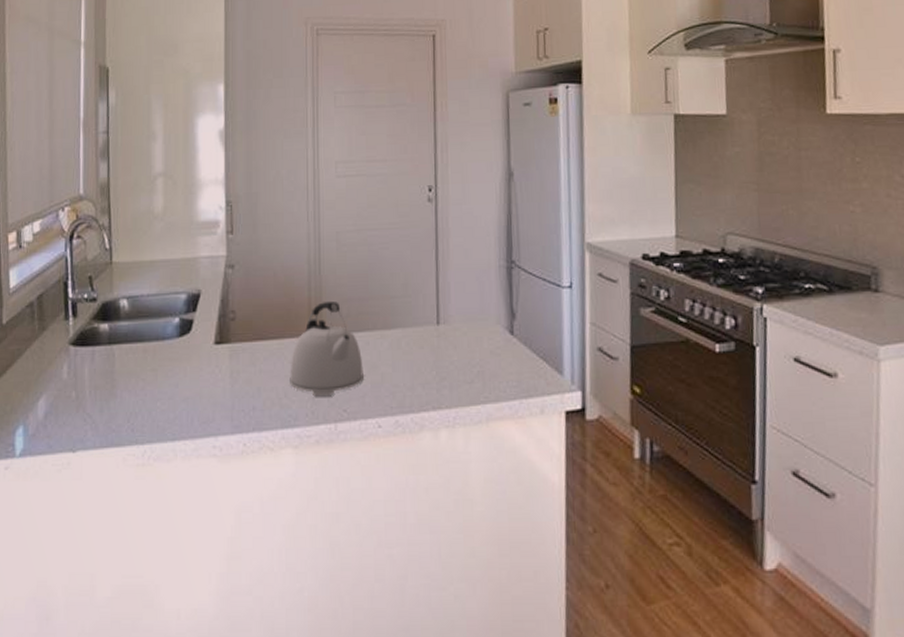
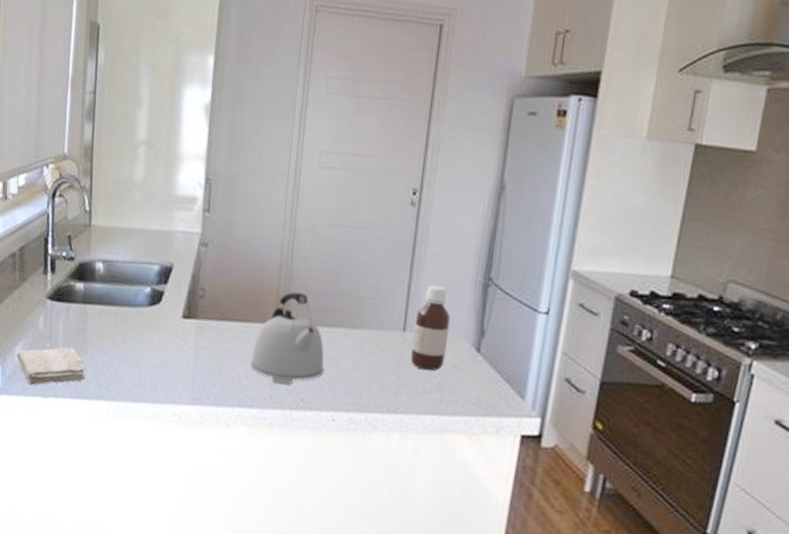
washcloth: none [39,393,116,441] -> present [16,347,86,386]
bottle: none [447,274,482,361] -> present [411,285,451,371]

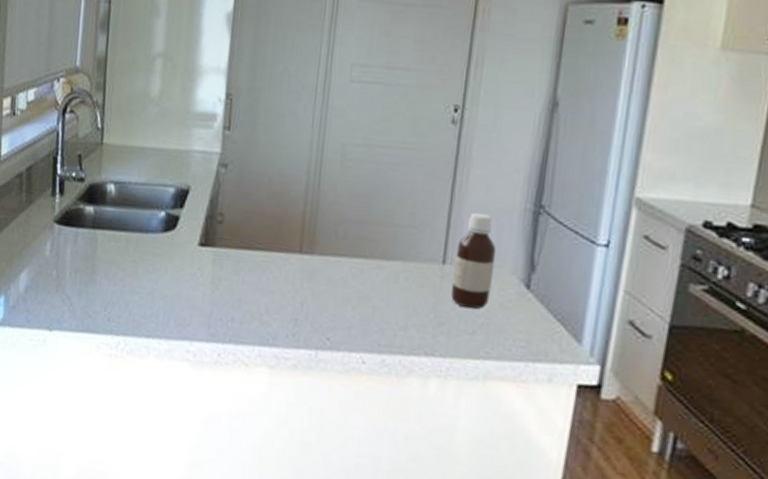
washcloth: present [16,347,86,386] -> none [20,275,94,317]
kettle: present [251,292,324,384] -> none [273,218,354,320]

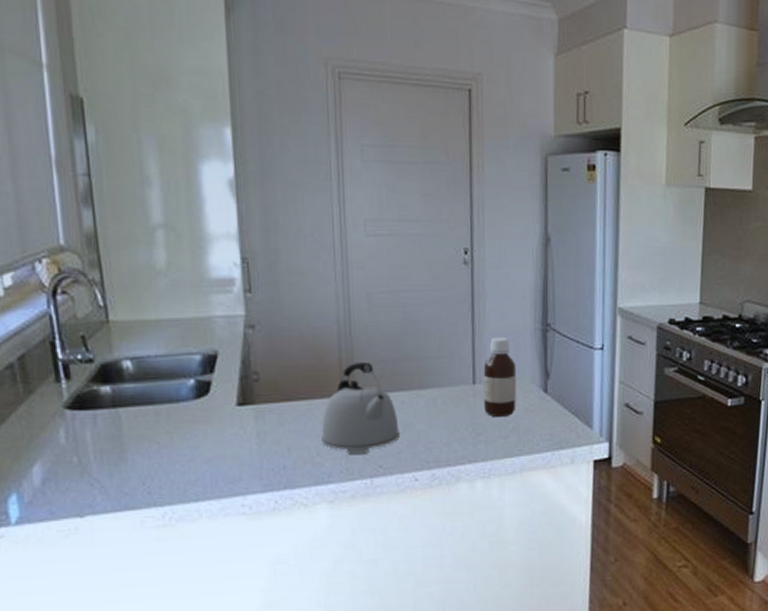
kettle: none [273,218,354,320] -> present [321,361,399,453]

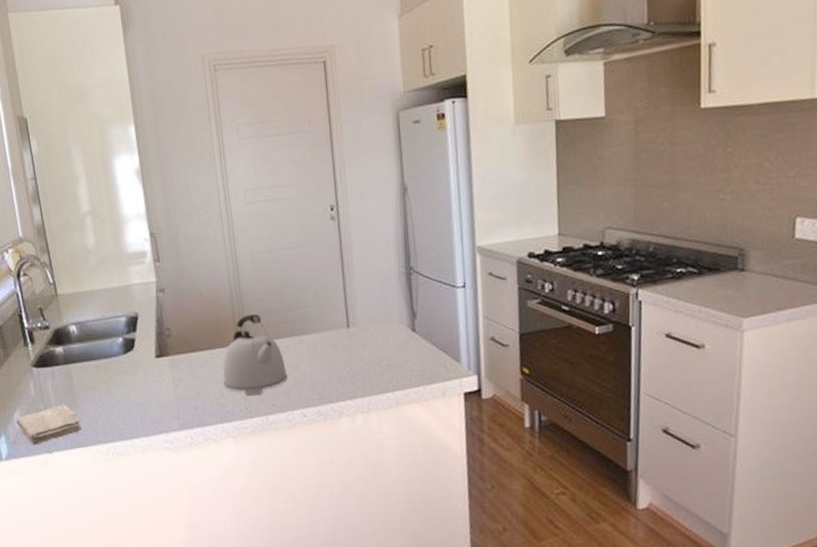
washcloth: none [35,457,130,507] -> present [16,405,82,446]
bottle: present [483,336,517,418] -> none [355,282,388,357]

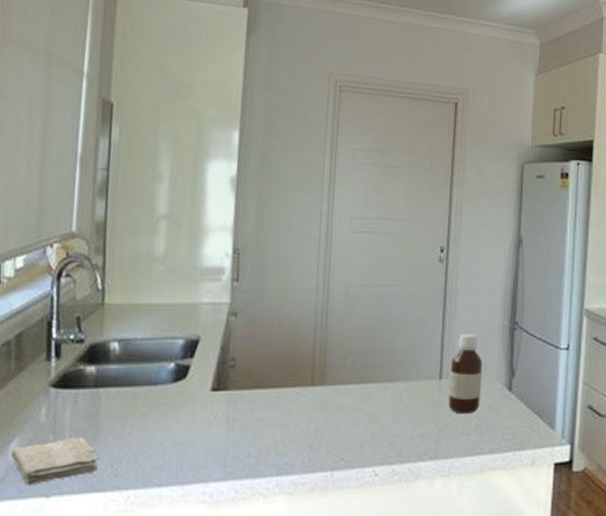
kettle: present [223,314,287,394] -> none [288,352,364,444]
bottle: none [355,282,388,357] -> present [449,333,483,414]

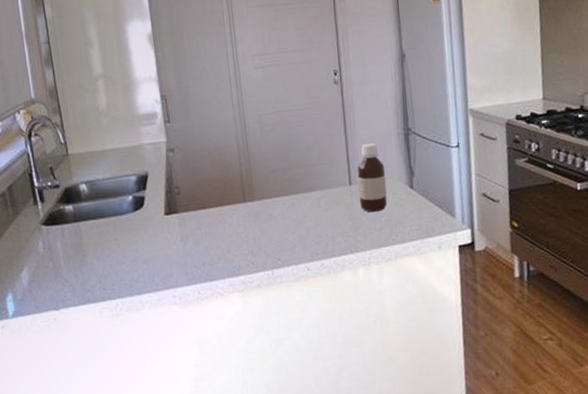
washcloth: present [10,437,98,486] -> none [23,262,90,303]

